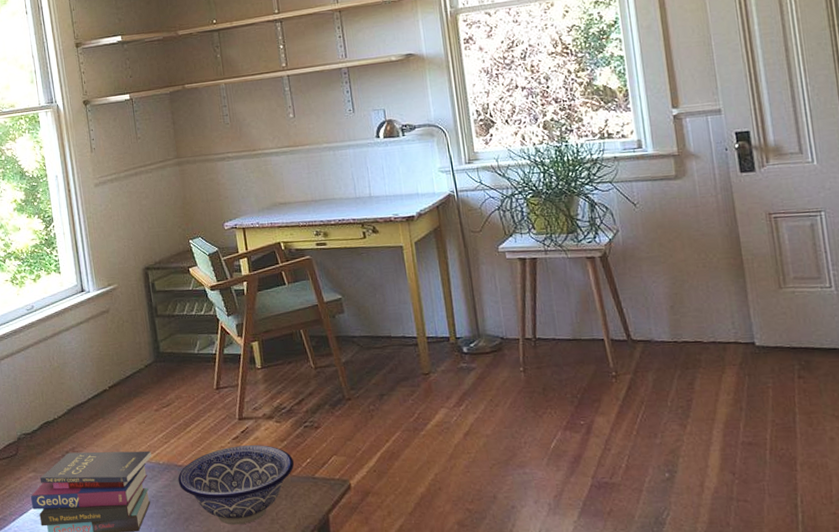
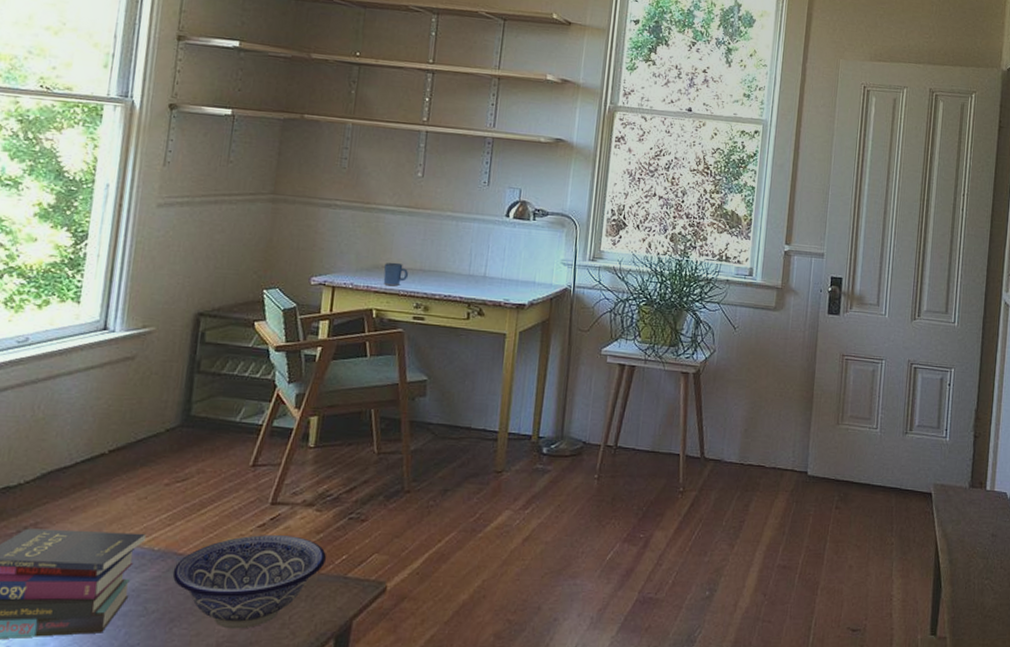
mug: none [281,197,303,220] -> present [383,262,408,286]

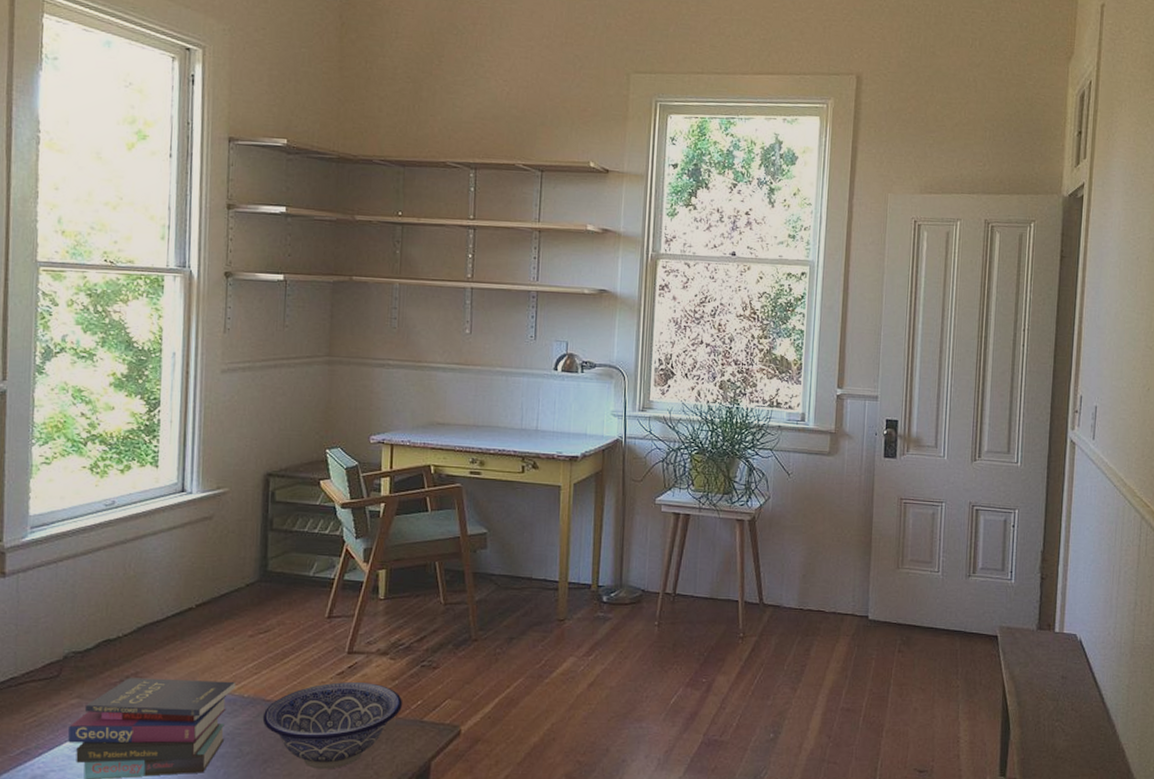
mug: present [383,262,408,286] -> none [439,419,462,442]

